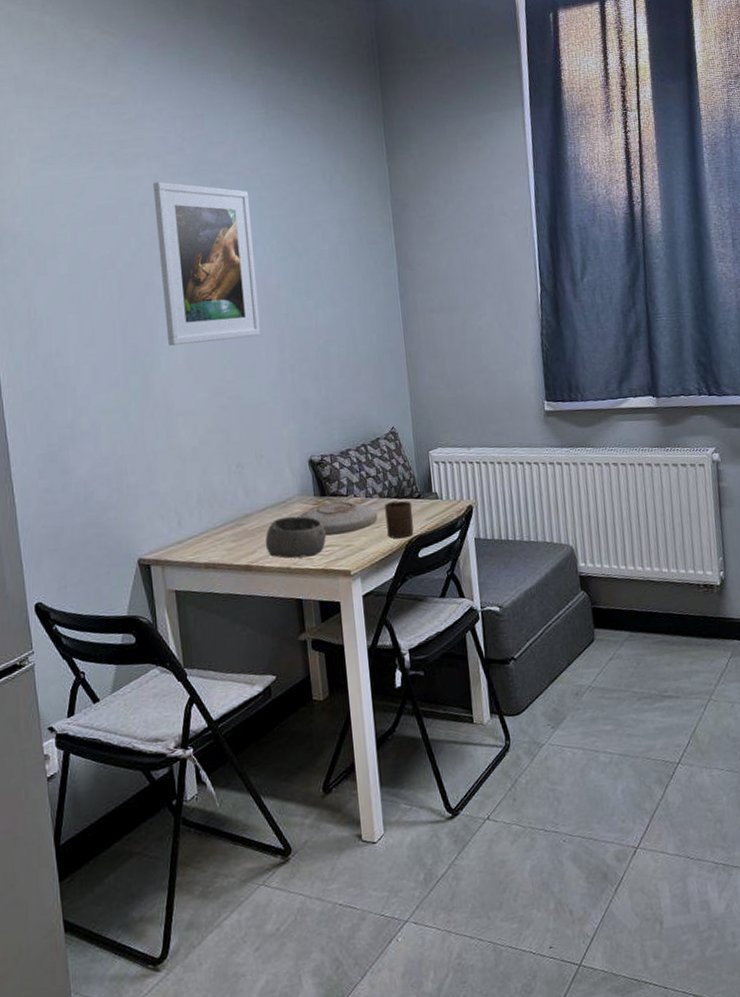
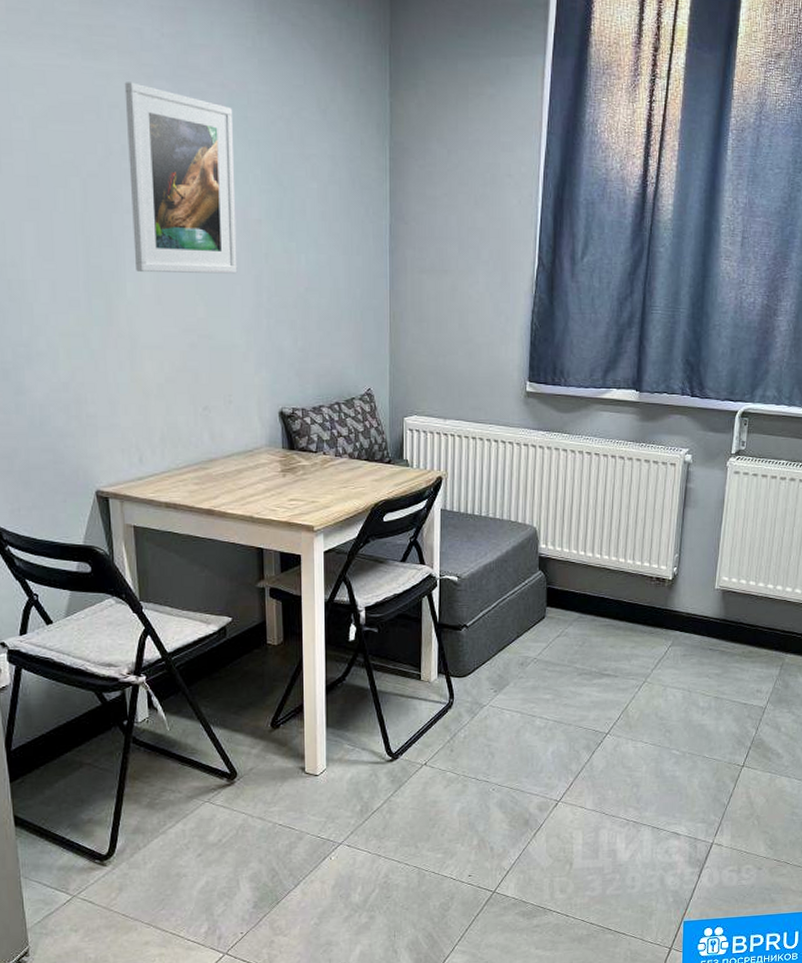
bowl: present [265,516,326,559] -> none [228,466,291,508]
plate: present [297,501,378,535] -> none [264,458,346,490]
cup: present [385,500,414,539] -> none [354,463,382,501]

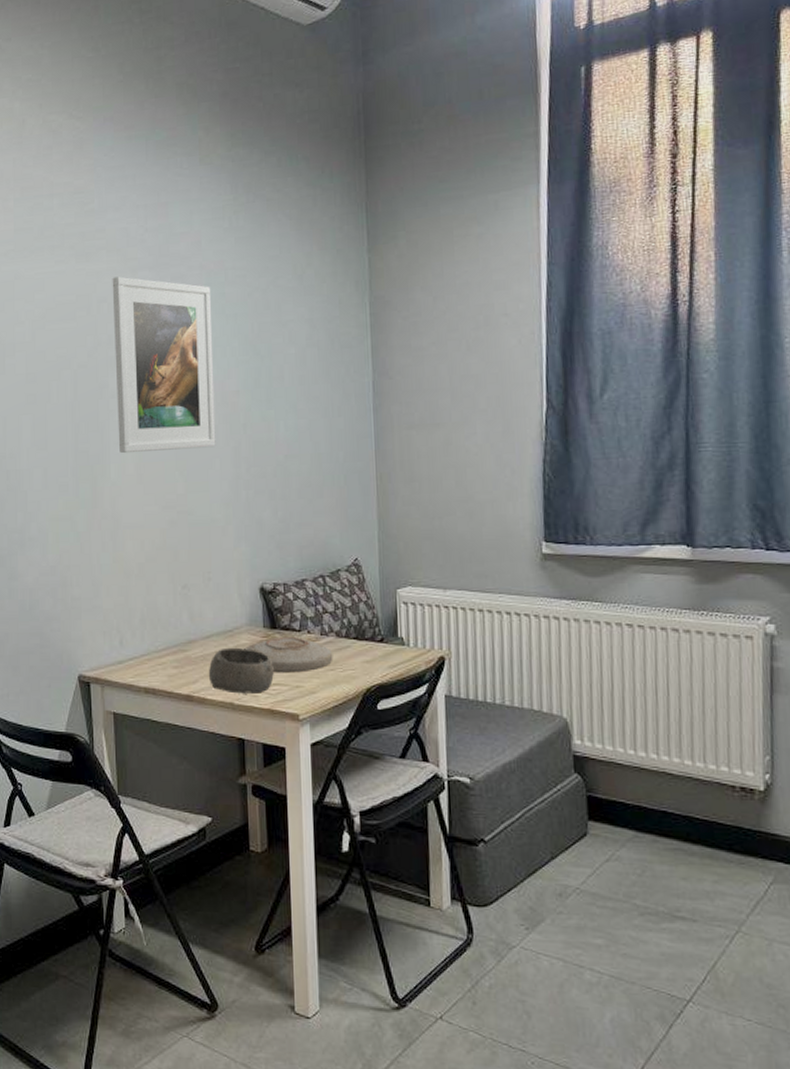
bowl: none [228,466,291,508] -> present [208,647,274,694]
plate: none [264,458,346,490] -> present [244,637,333,673]

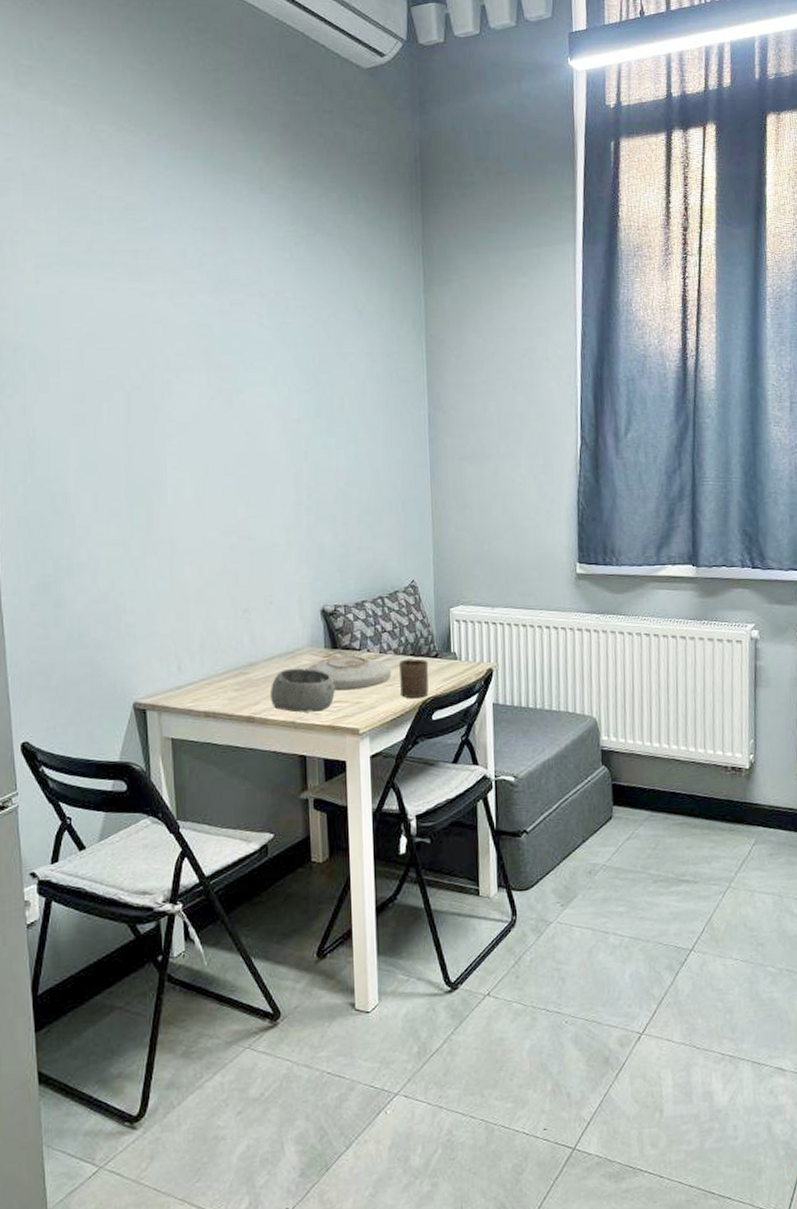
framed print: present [112,276,216,454] -> none [168,298,277,478]
cup: none [342,642,374,686] -> present [399,658,429,699]

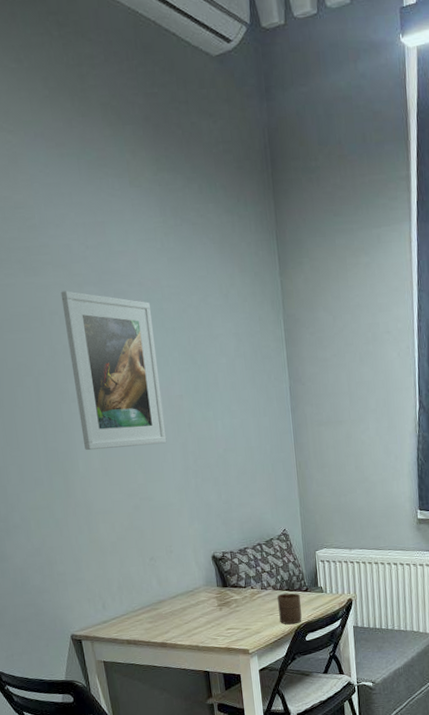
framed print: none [168,298,277,478] -> present [60,291,167,451]
bowl: present [269,668,335,713] -> none [176,603,228,639]
plate: present [306,656,392,691] -> none [203,592,272,620]

